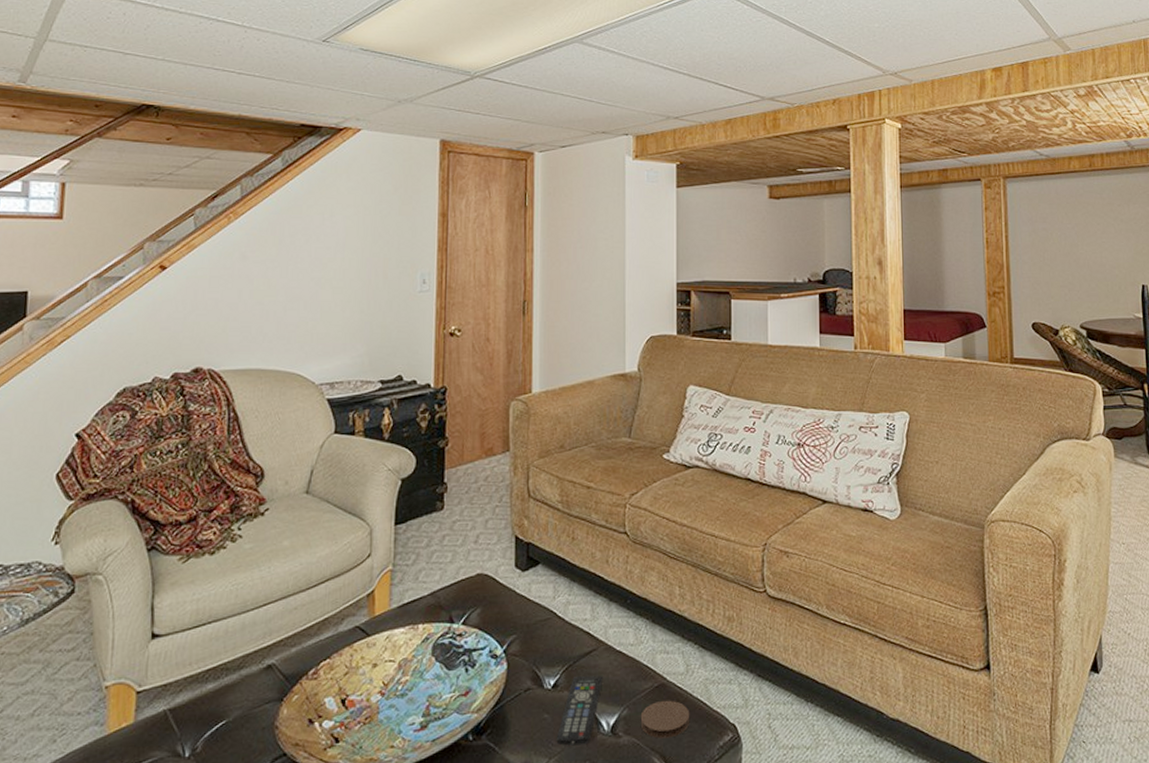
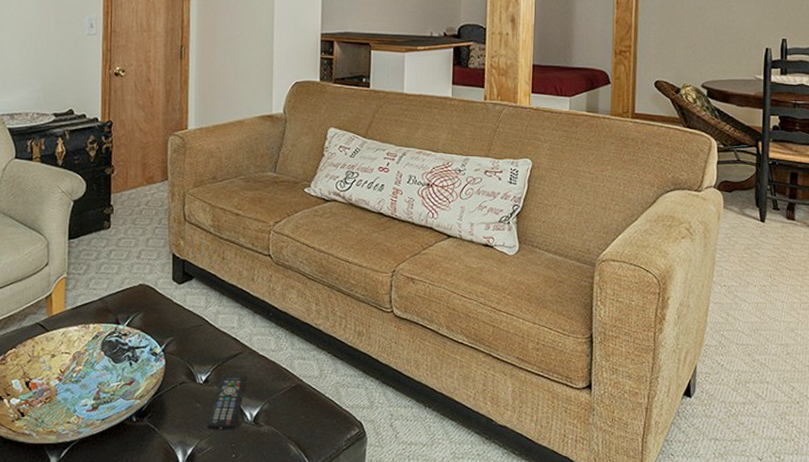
coaster: present [640,700,690,739] -> none [279,398,323,429]

